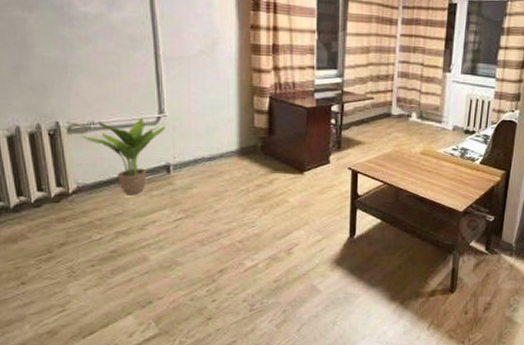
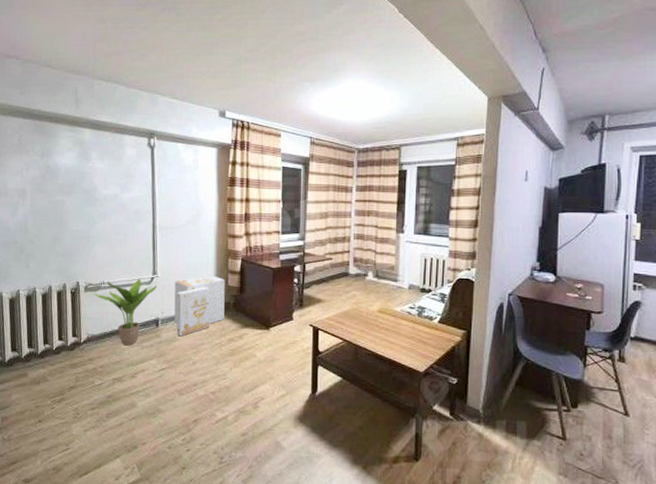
product box: none [187,114,251,183] -> present [174,274,225,337]

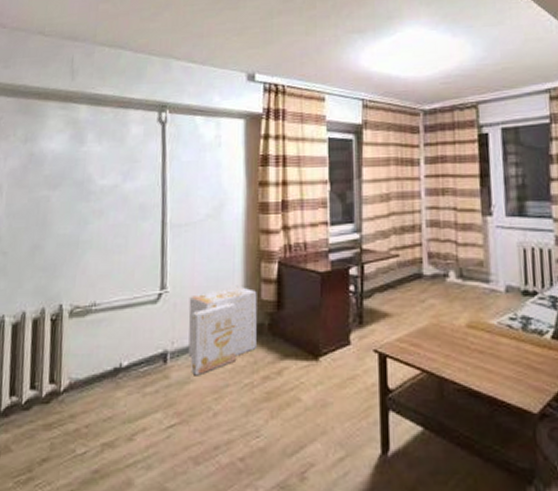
potted plant: present [94,278,157,346] -> none [81,295,166,394]

